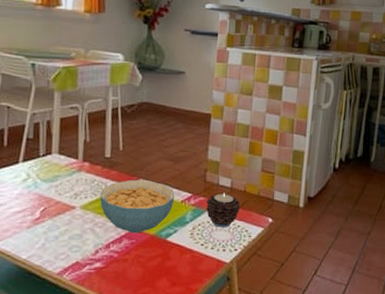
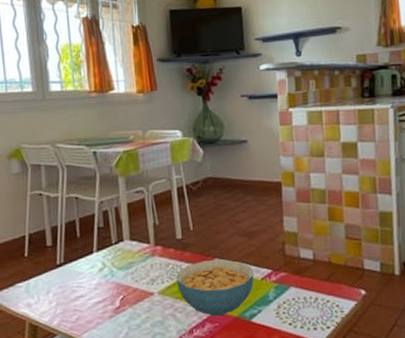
candle: present [206,193,240,228] -> none [288,266,327,304]

